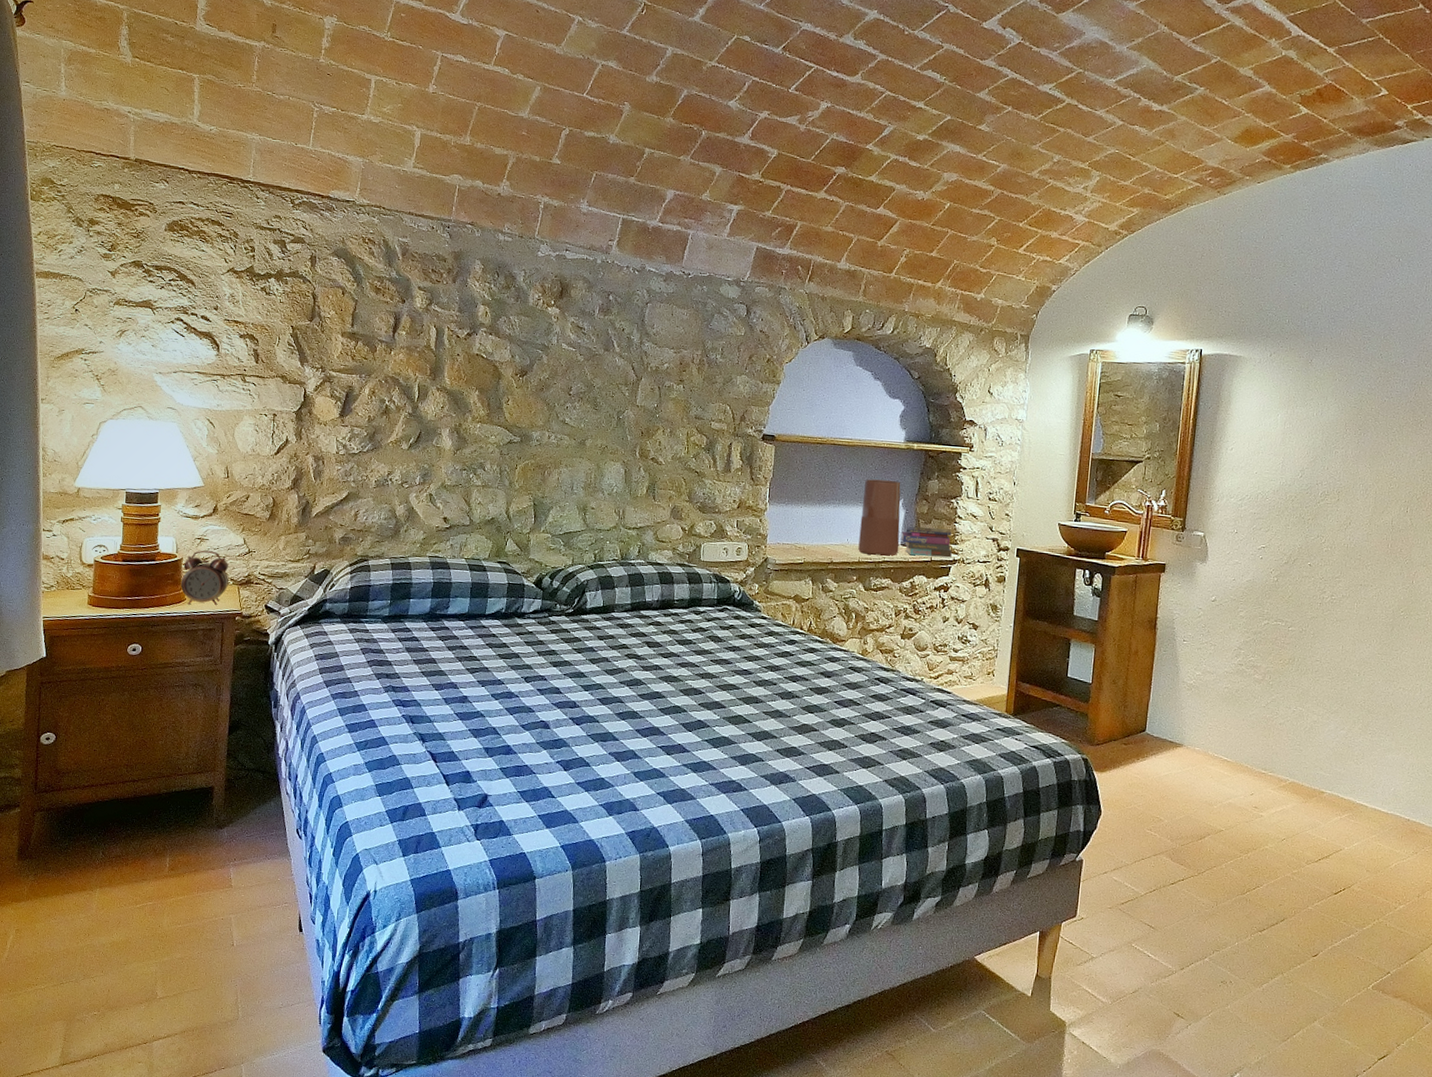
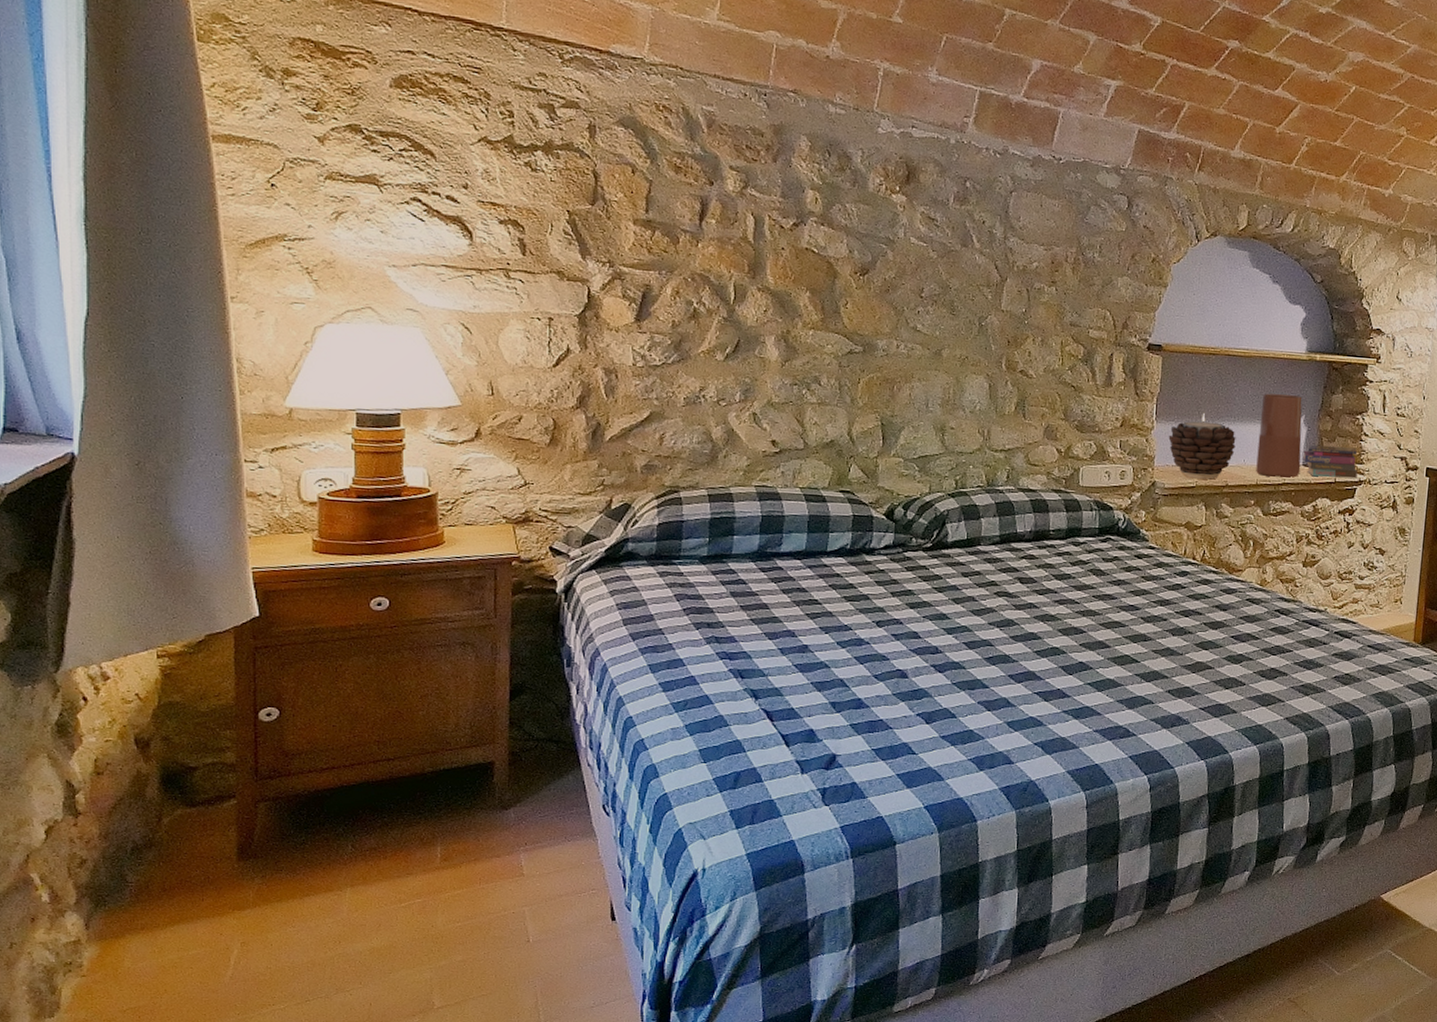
alarm clock: present [180,550,229,605] -> none [437,482,501,548]
candle: none [780,496,840,557] -> present [1168,412,1236,480]

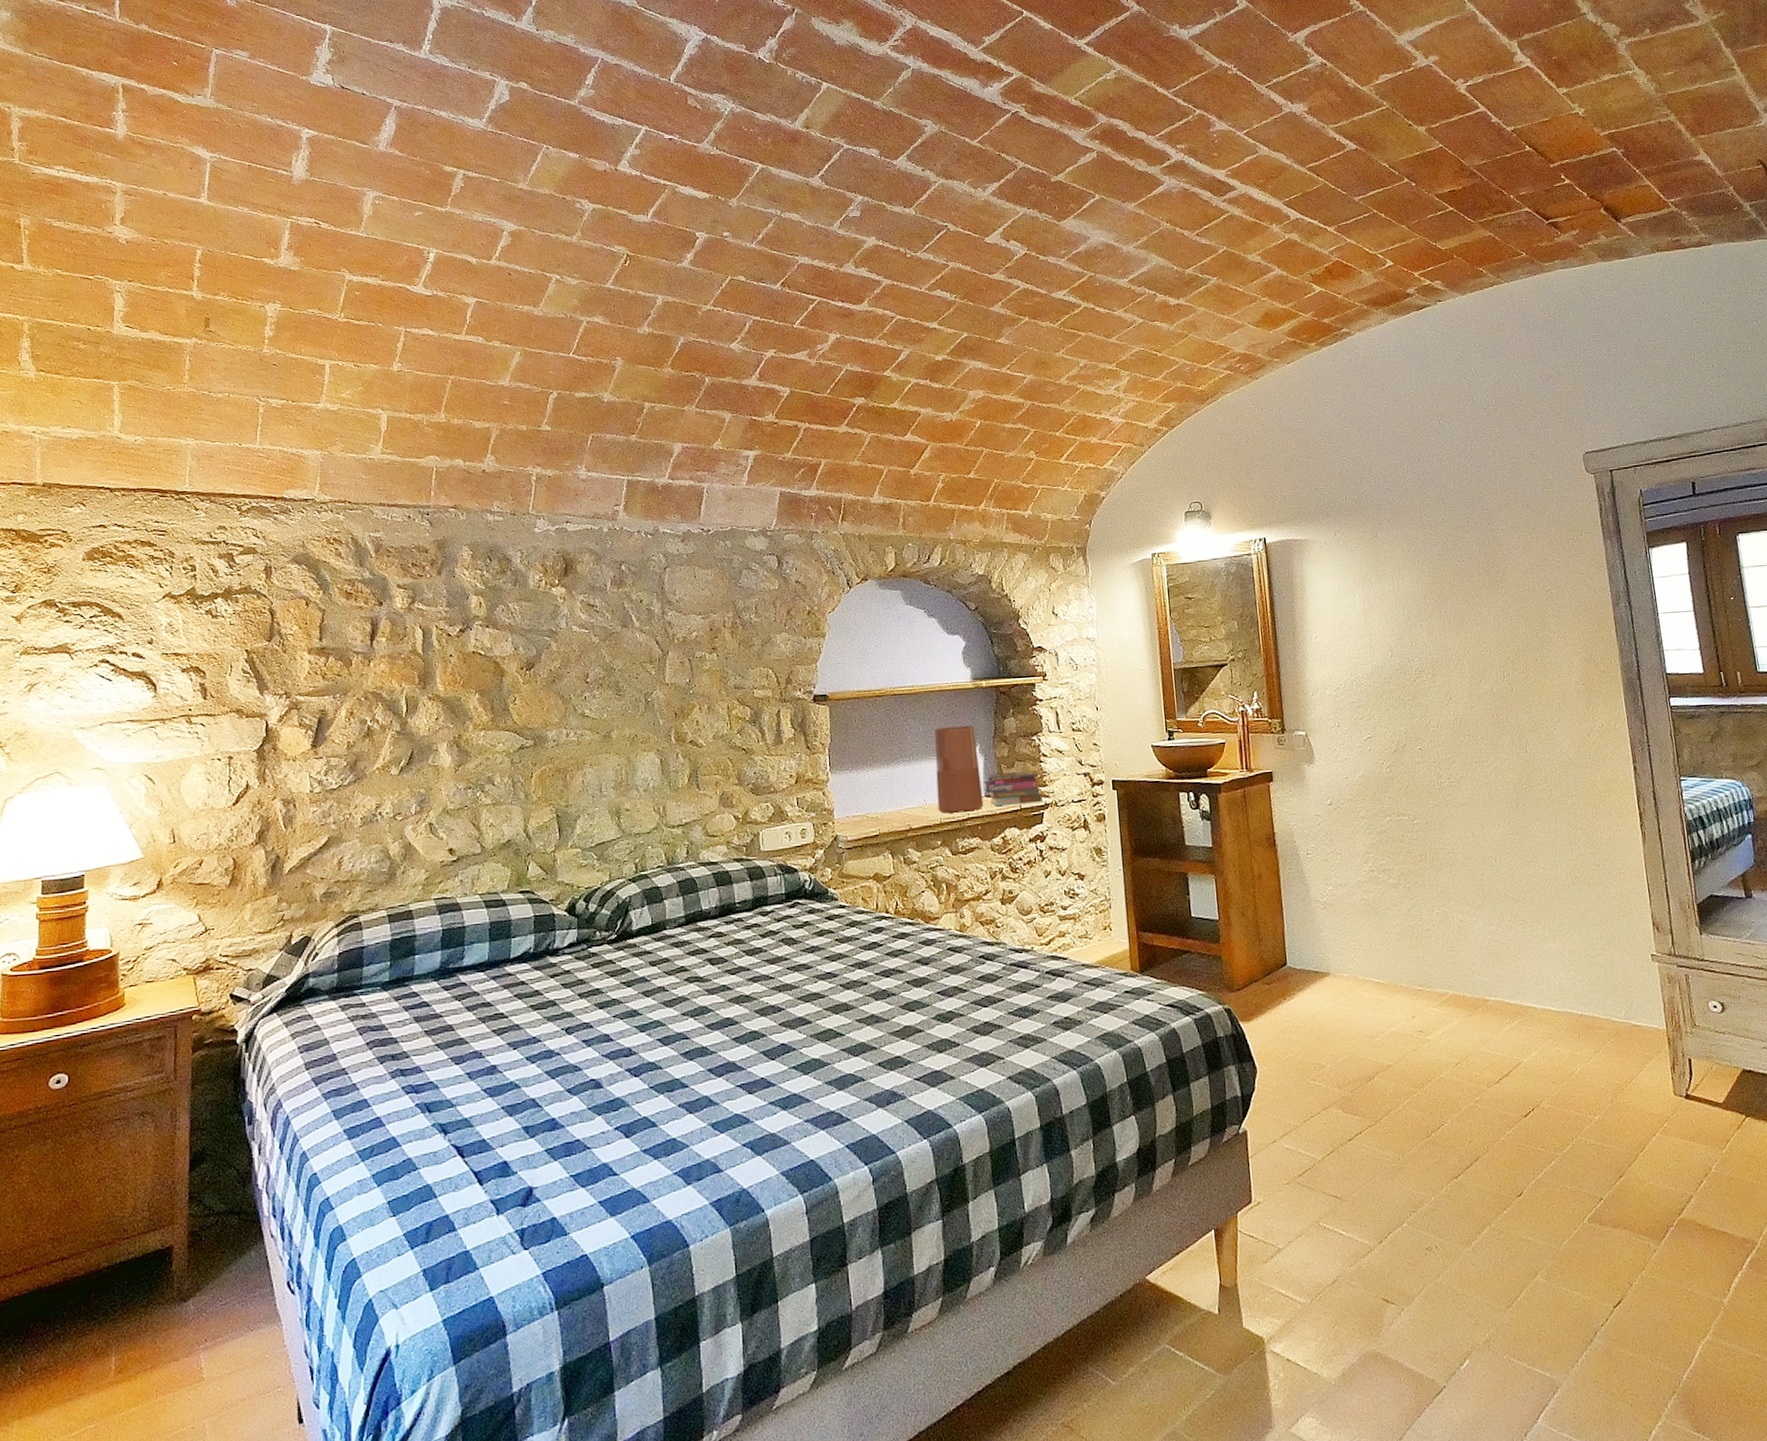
candle: present [1168,412,1236,480] -> none [845,756,914,827]

